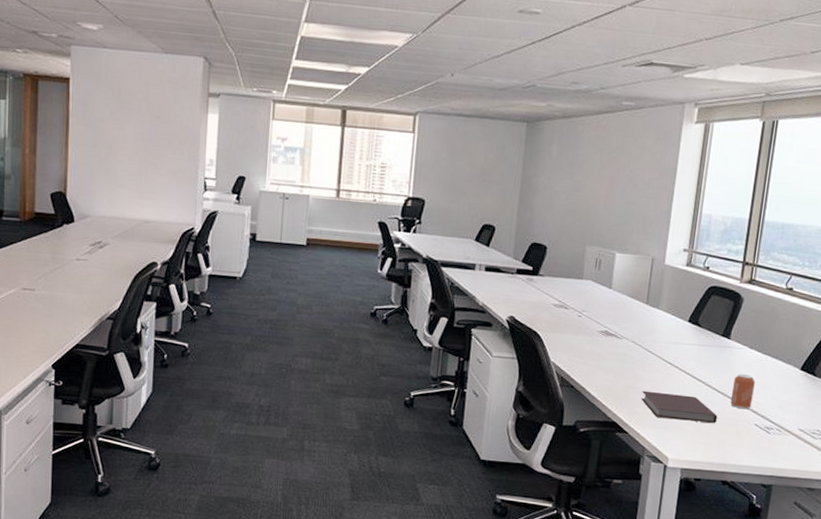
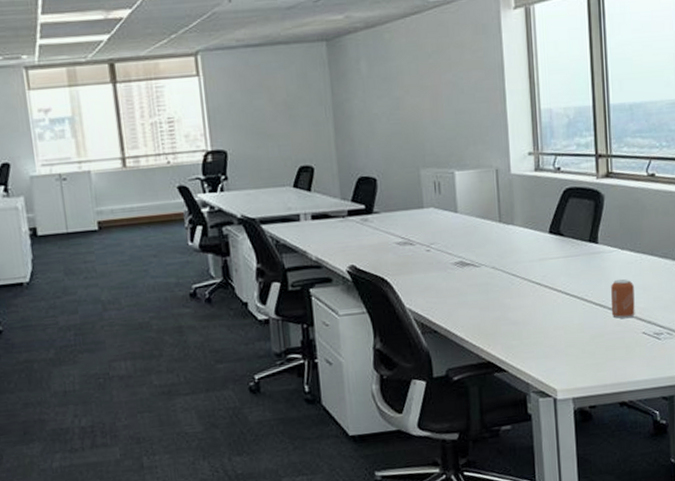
notebook: present [641,390,718,423] -> none [514,315,601,347]

